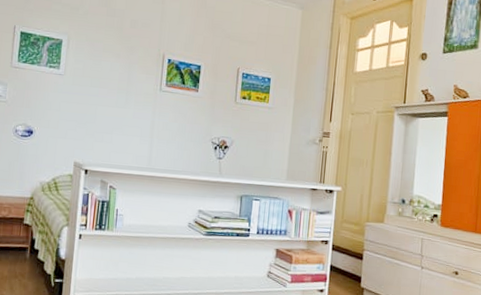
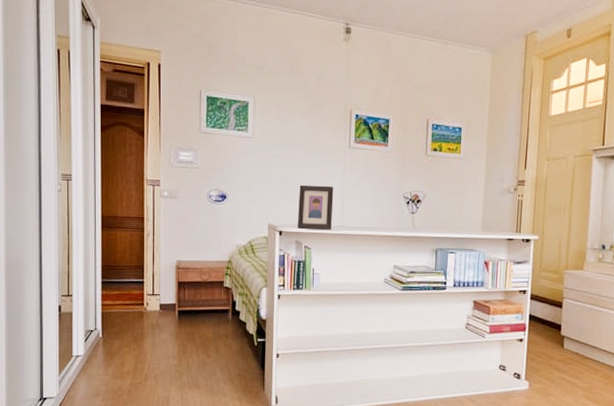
picture frame: none [103,124,143,172] -> present [297,185,334,231]

